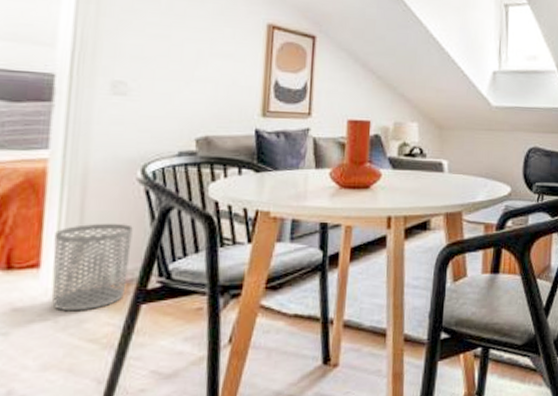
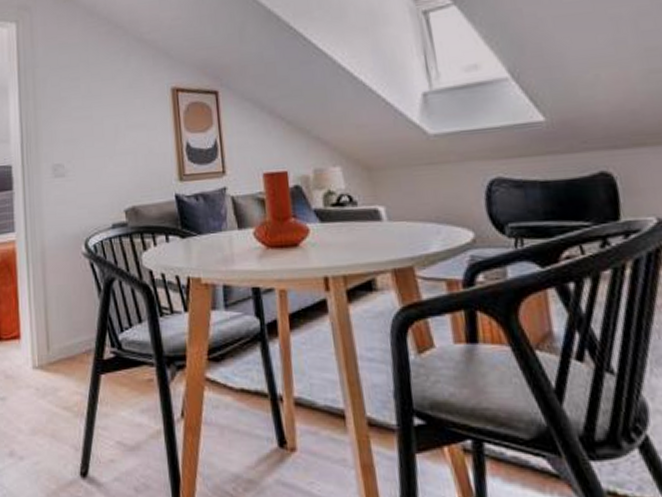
waste bin: present [52,223,133,312] -> none [27,296,86,380]

